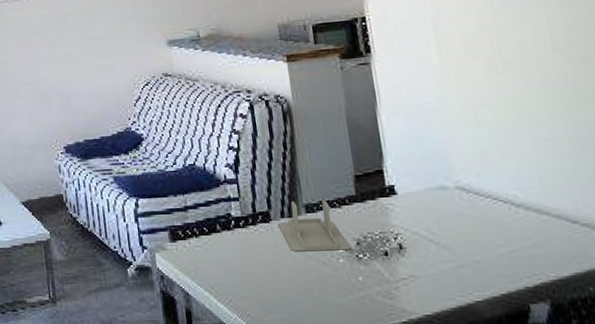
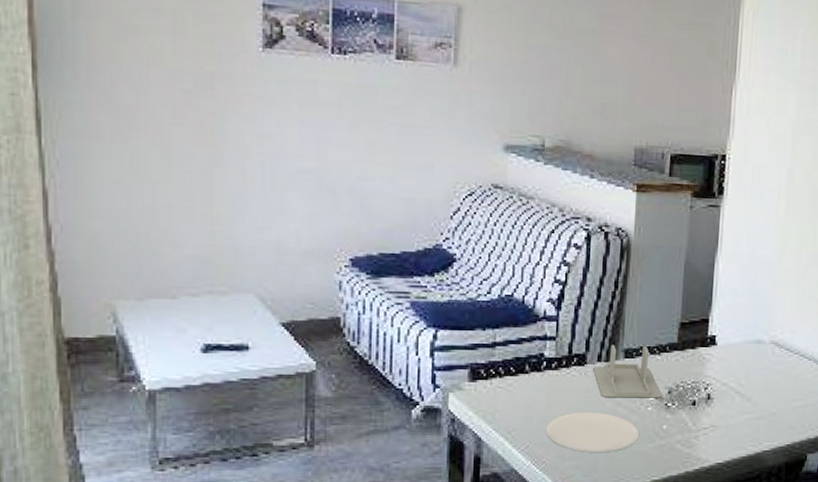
plate: none [245,265,336,305] -> present [546,412,639,453]

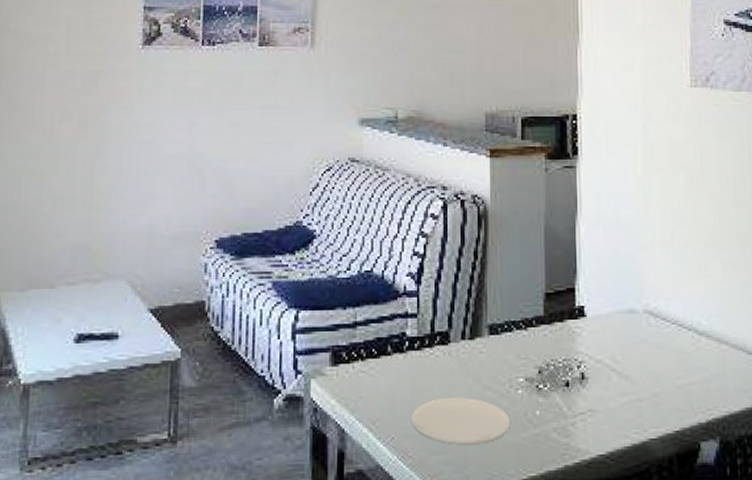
napkin holder: present [593,344,662,398] -> none [457,319,532,380]

